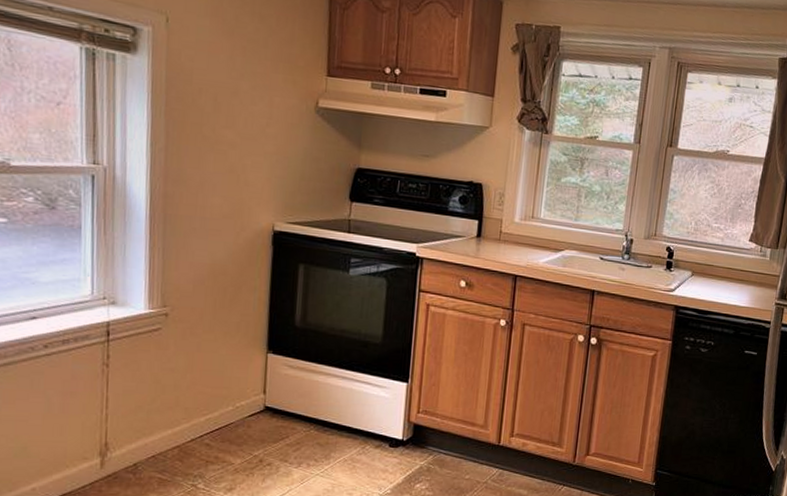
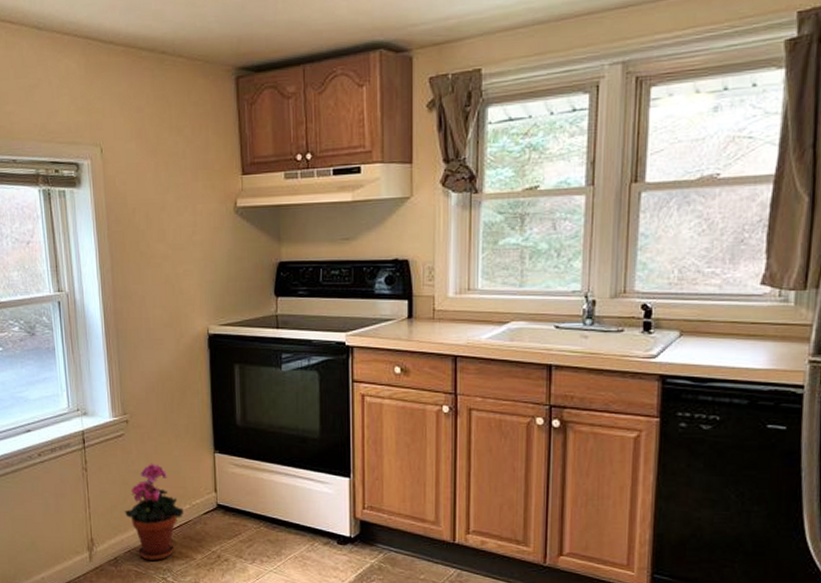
potted plant: none [152,360,225,466] -> present [124,462,183,561]

